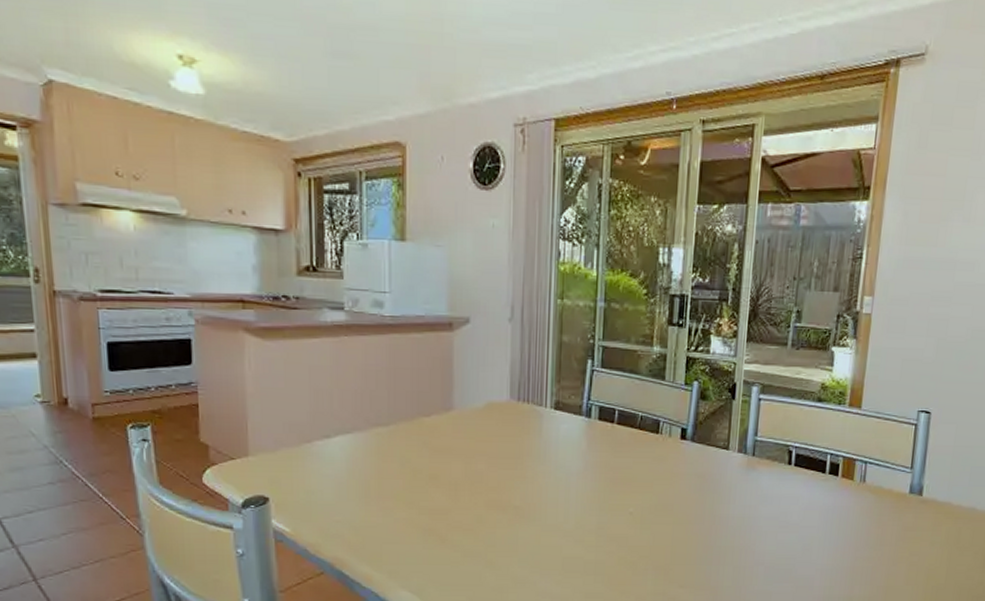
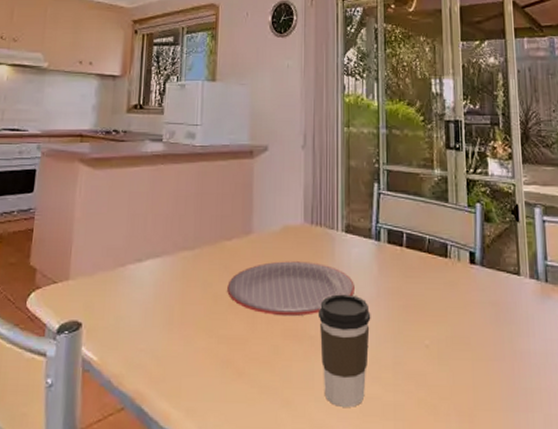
plate: none [427,437,563,489] -> present [227,261,356,317]
coffee cup: none [524,468,577,567] -> present [319,294,371,408]

